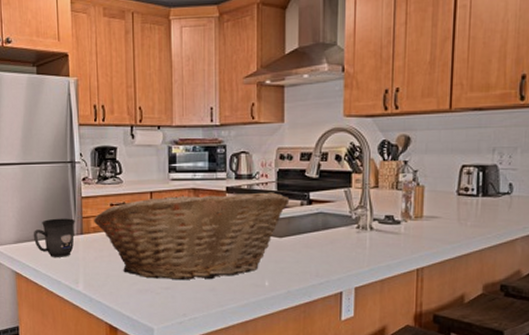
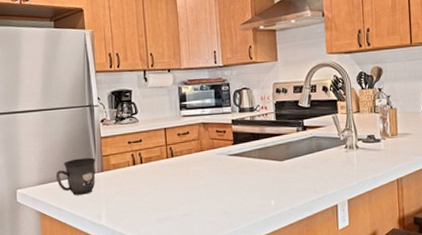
fruit basket: present [94,192,290,281] -> none [113,121,287,207]

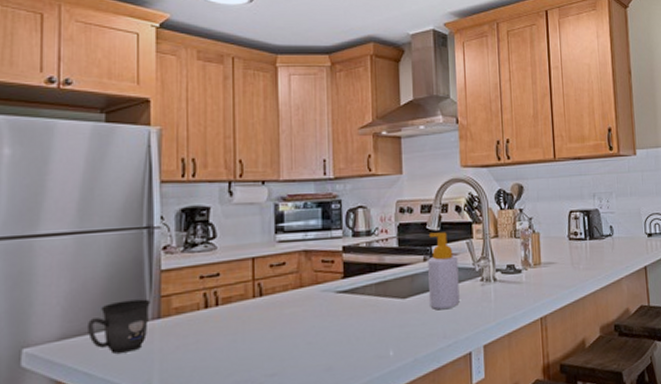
soap bottle: none [300,108,327,171] -> present [428,232,460,310]

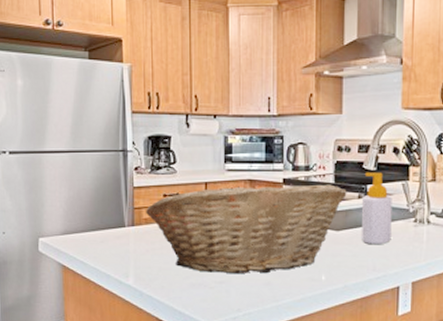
mug: present [86,299,150,354] -> none [81,209,126,250]
fruit basket: none [177,248,412,365] -> present [146,184,347,274]

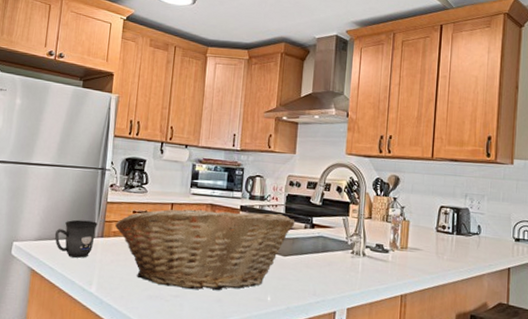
mug: none [81,209,126,250] -> present [54,219,98,258]
soap bottle: present [362,172,392,245] -> none [305,206,334,272]

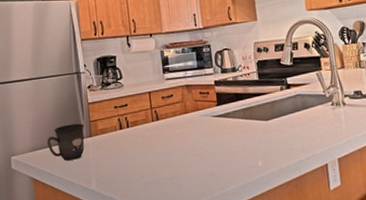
fruit basket: present [115,209,295,290] -> none [100,81,271,171]

